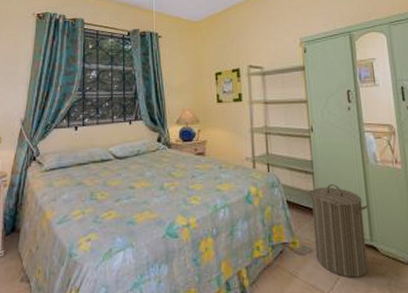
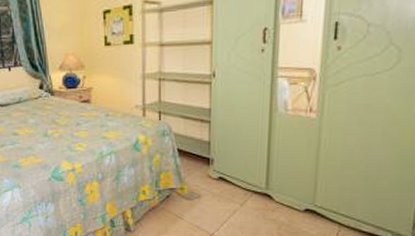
laundry hamper: present [309,184,369,278] -> none [203,133,268,222]

